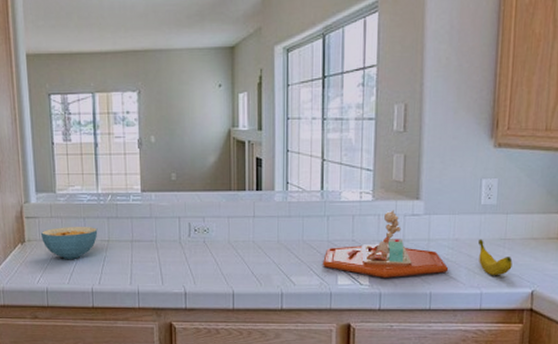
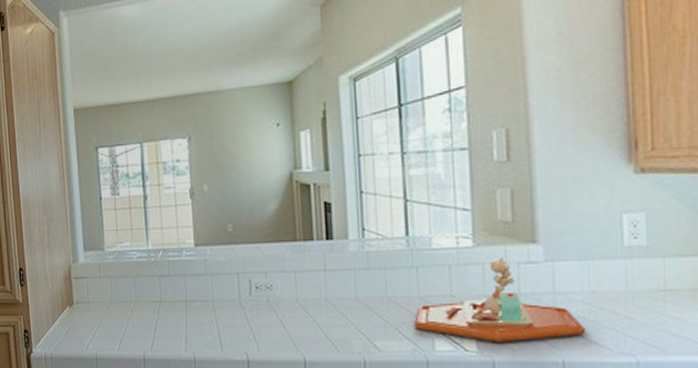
cereal bowl: present [41,226,98,259] -> none [90,285,149,322]
banana: present [479,239,513,275] -> none [626,290,680,338]

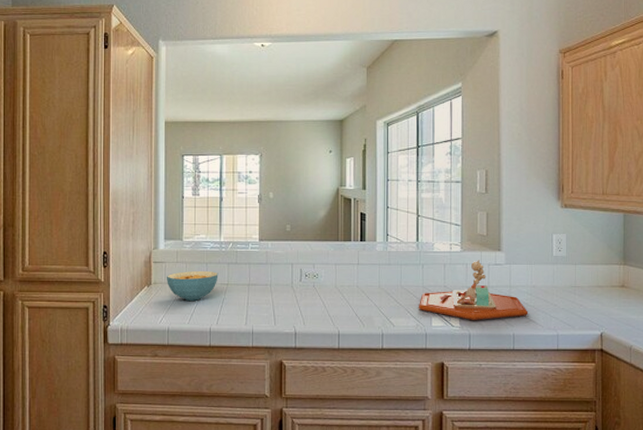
cereal bowl: none [90,285,149,322] -> present [167,270,219,301]

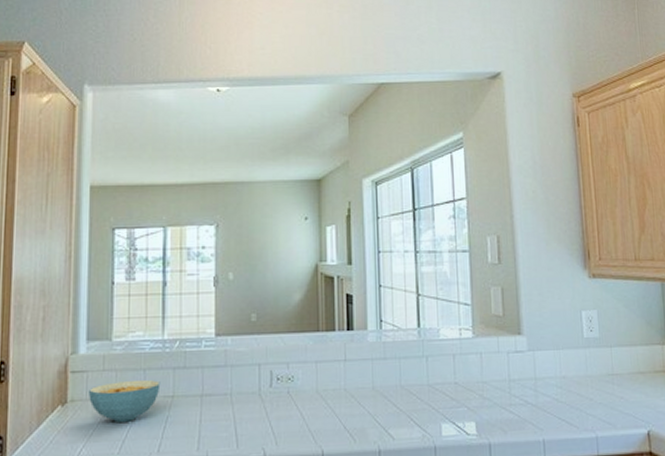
food tray: present [418,260,529,320] -> none [423,347,560,425]

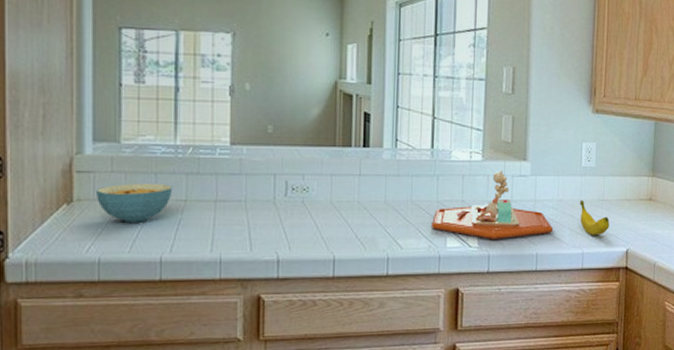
food tray: none [423,347,560,425] -> present [431,170,554,239]
banana: none [587,375,624,416] -> present [580,200,610,235]

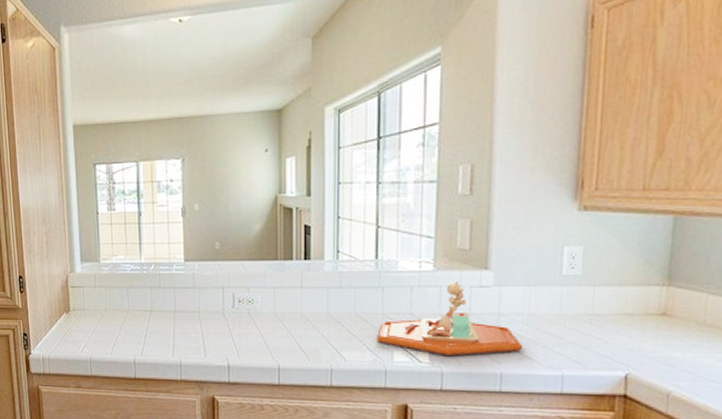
cereal bowl: present [96,182,173,222] -> none [86,295,141,329]
banana: present [580,200,610,235] -> none [559,314,601,355]

